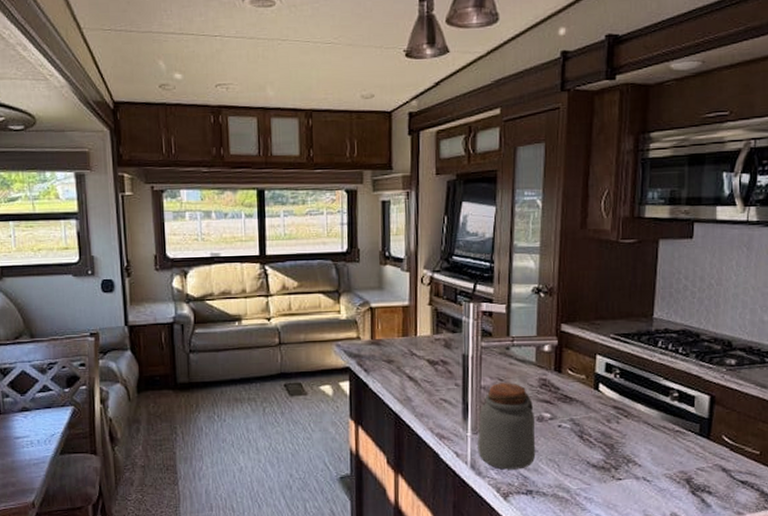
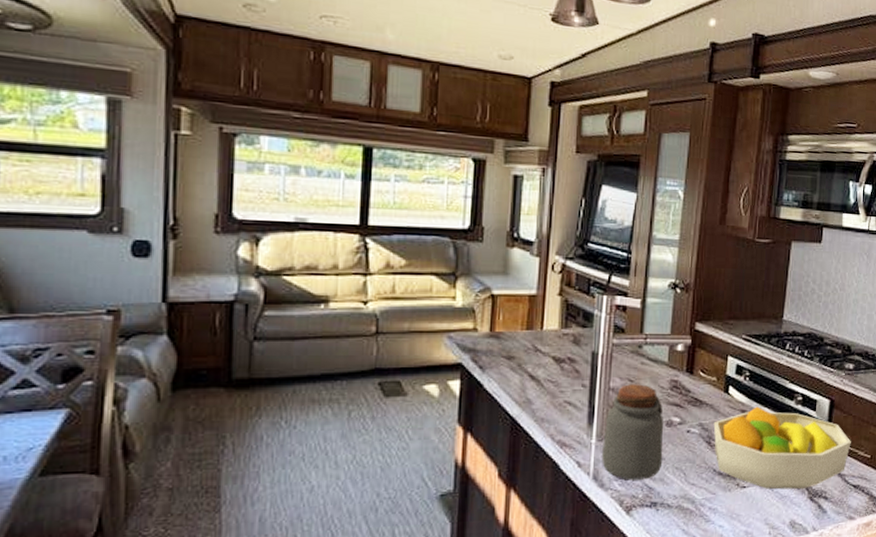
fruit bowl: none [585,402,736,484] -> present [713,406,851,490]

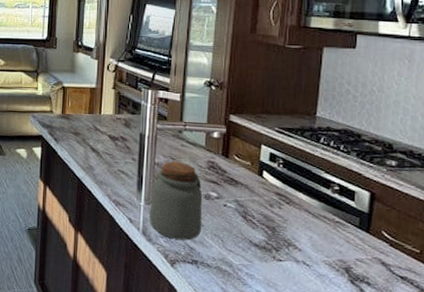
fruit bowl: present [713,406,851,490] -> none [249,191,396,272]

